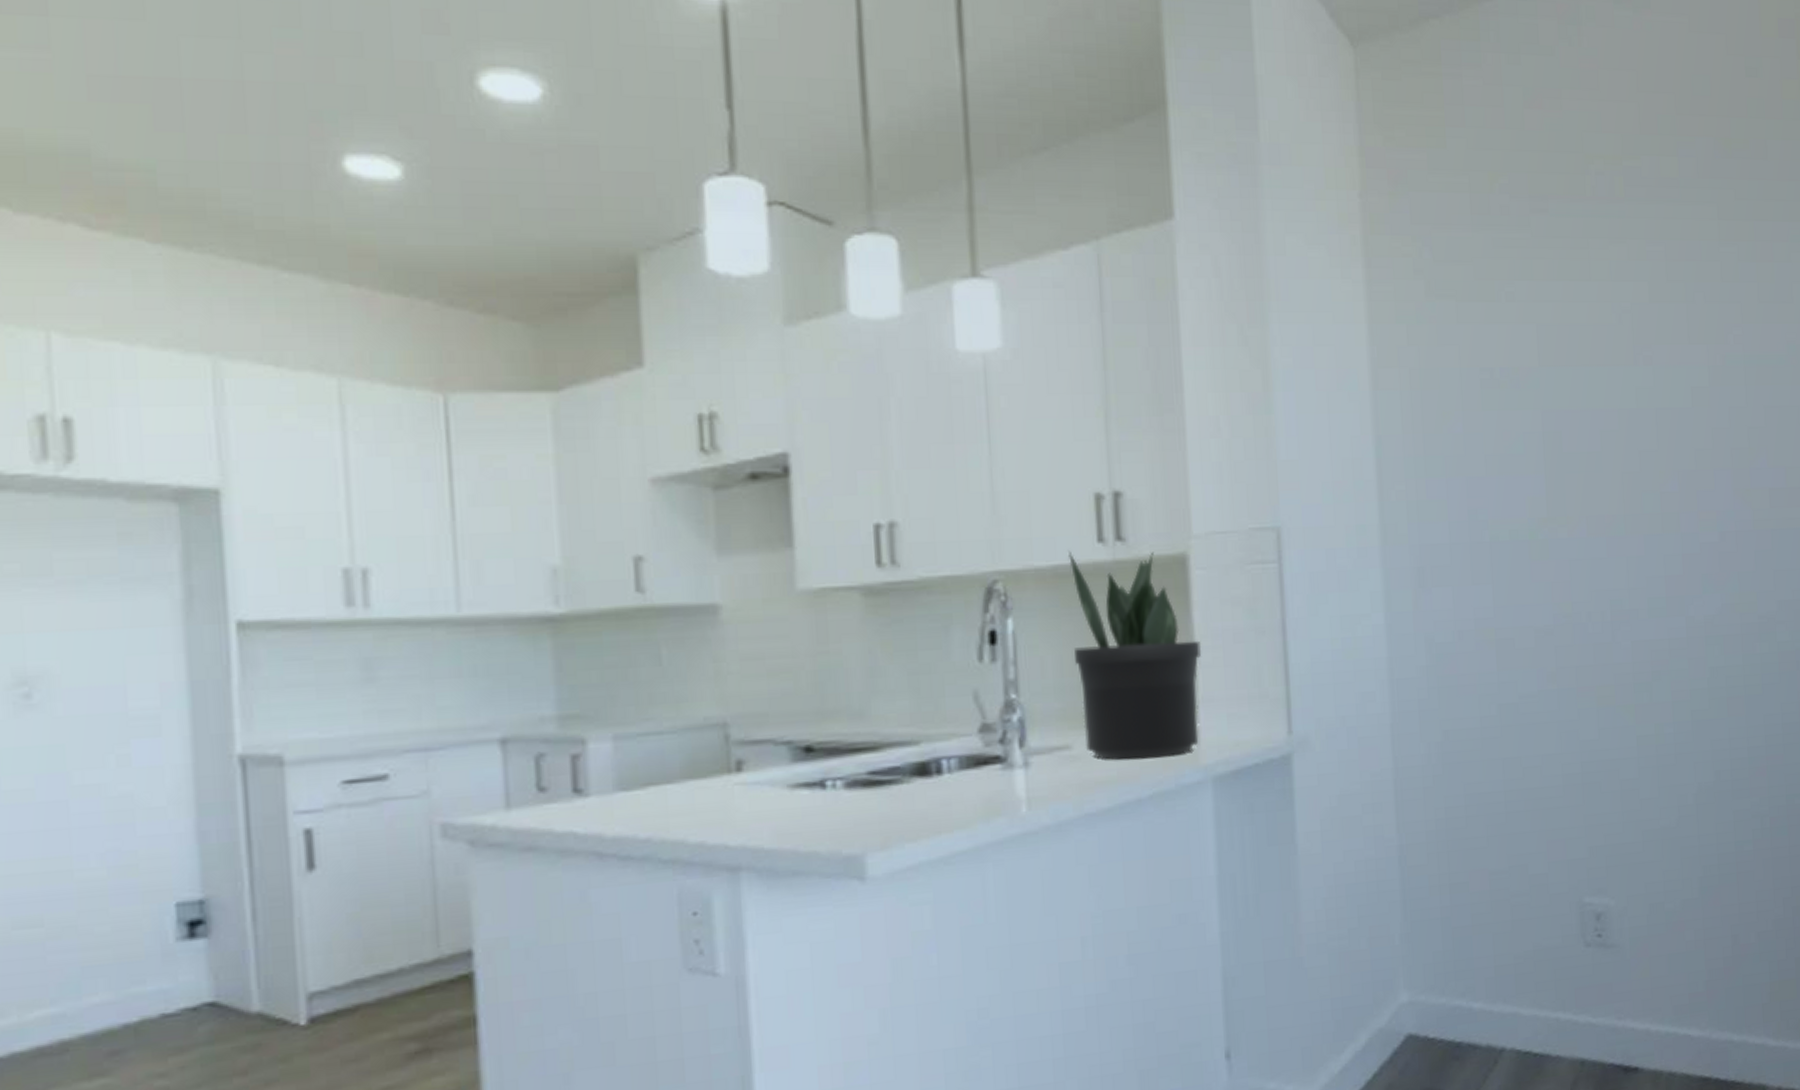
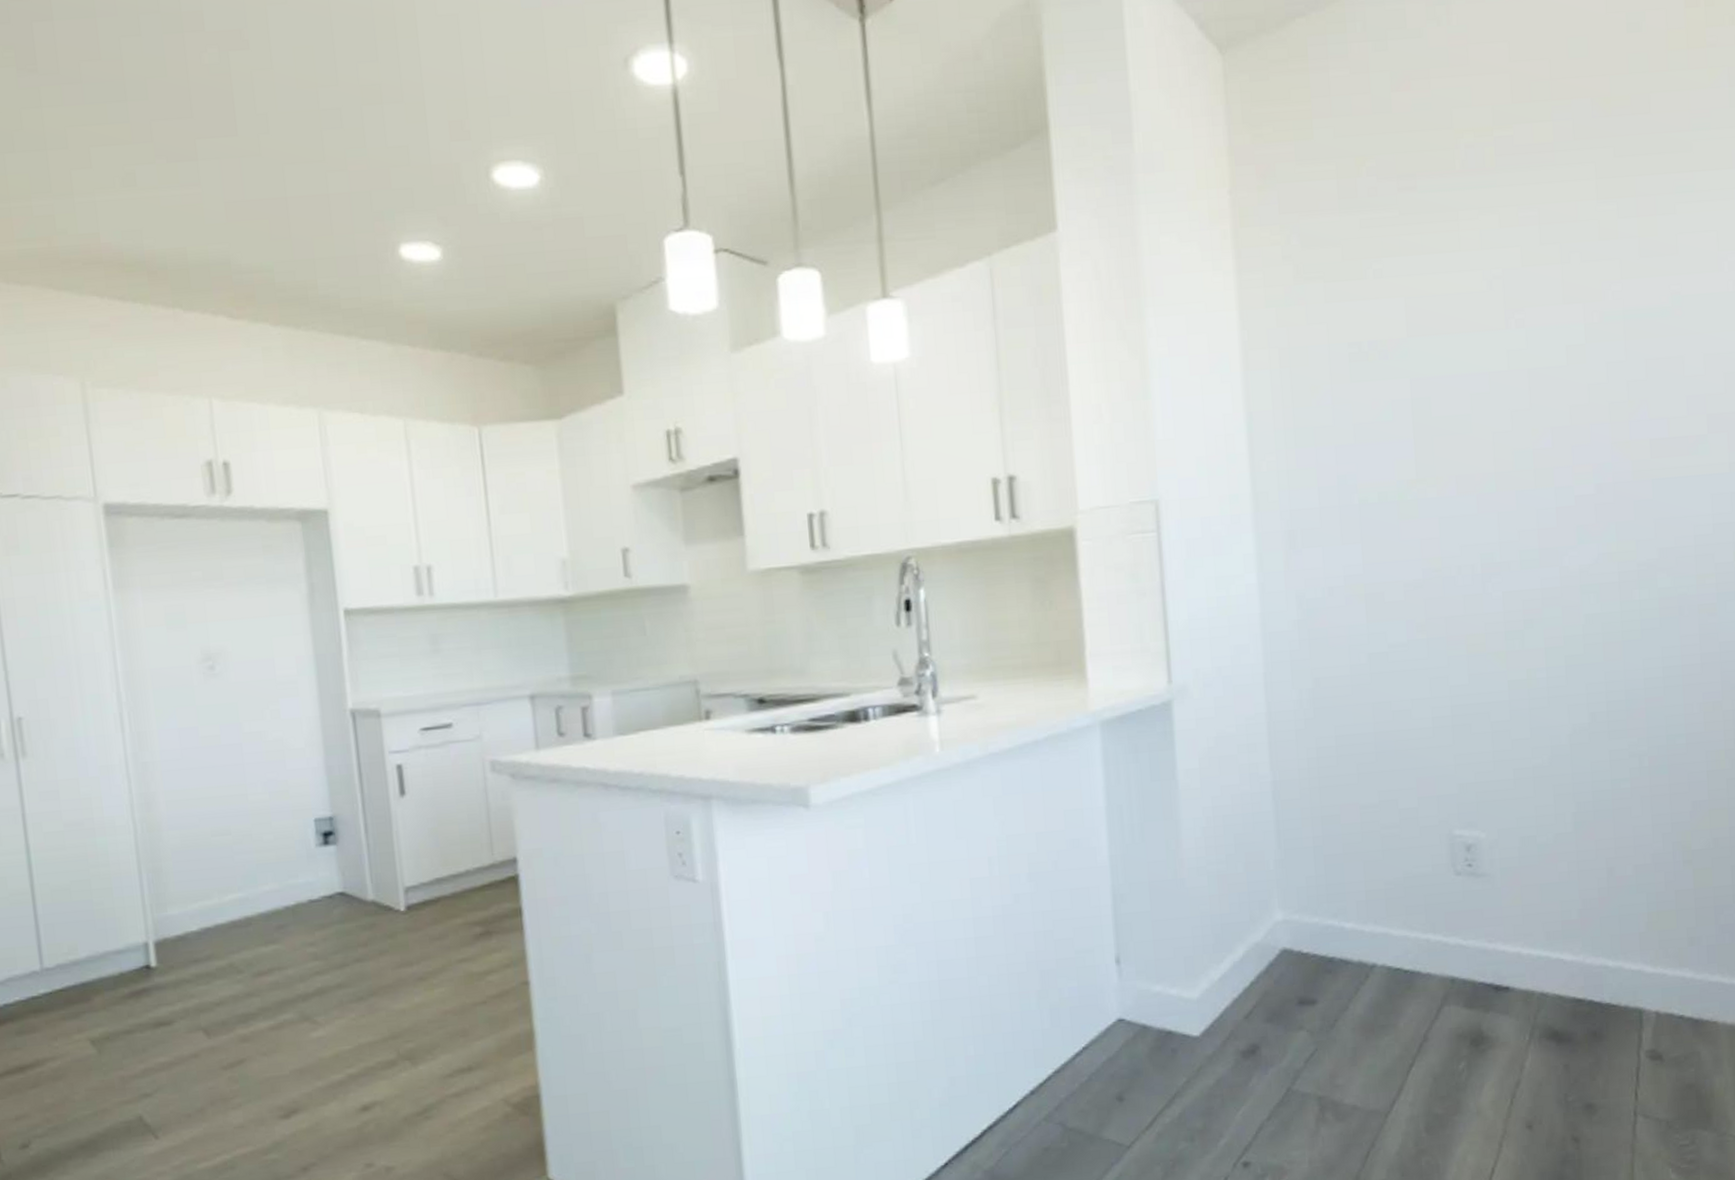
planter: present [1068,551,1201,760] -> none [970,527,1088,707]

